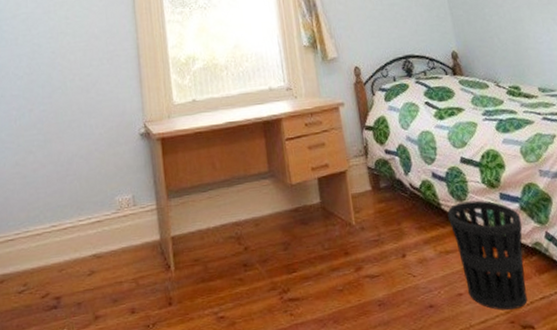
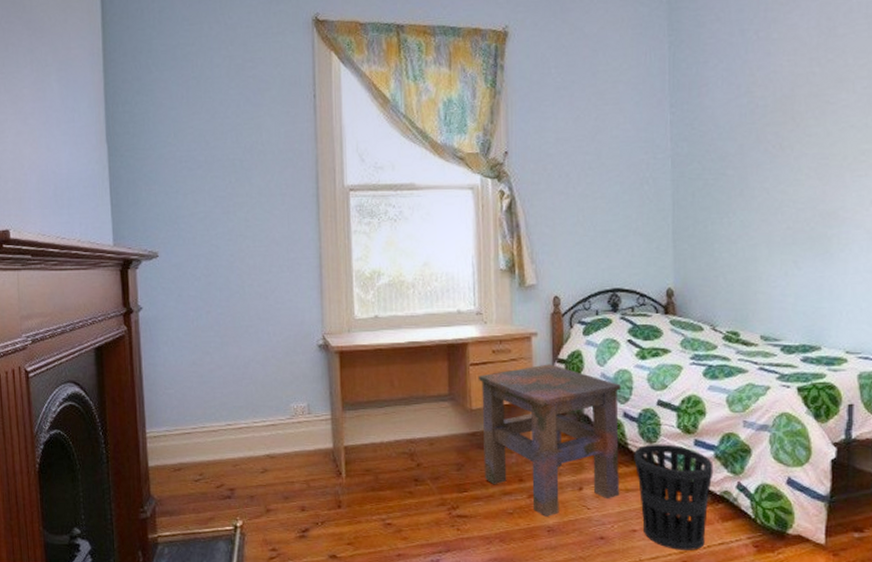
side table: none [295,132,440,290] -> present [479,364,621,517]

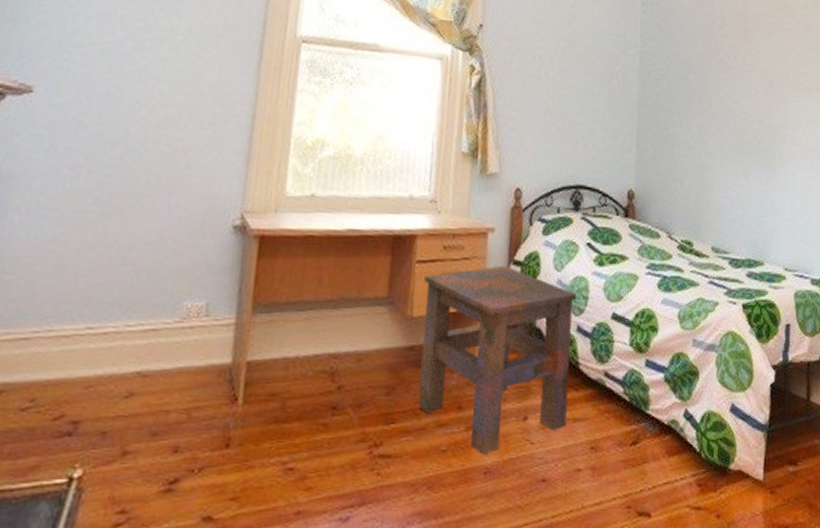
wastebasket: present [634,444,714,550] -> none [584,364,663,493]

